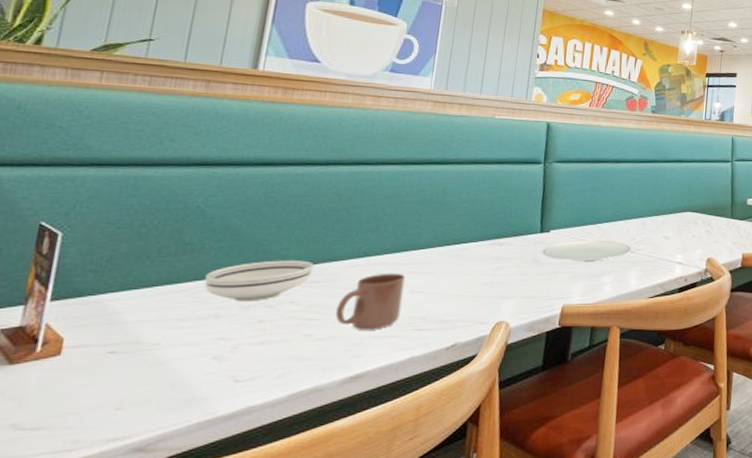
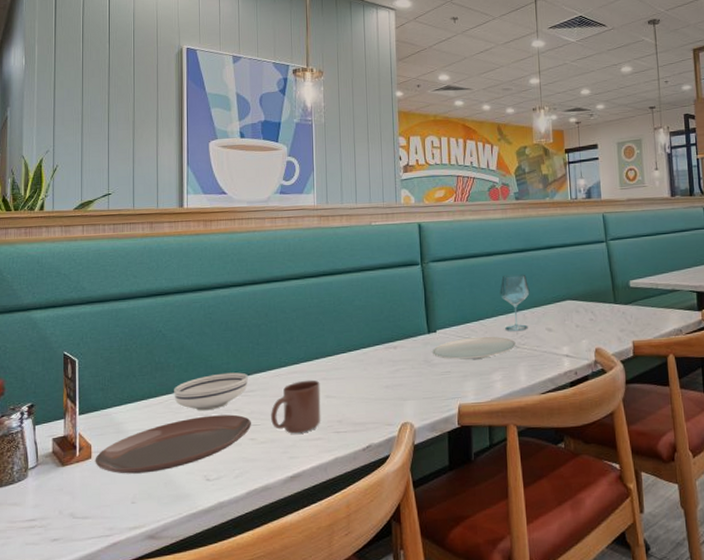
plate: none [65,307,309,375] -> present [95,414,251,474]
wine glass: none [621,182,653,238] -> present [500,274,530,332]

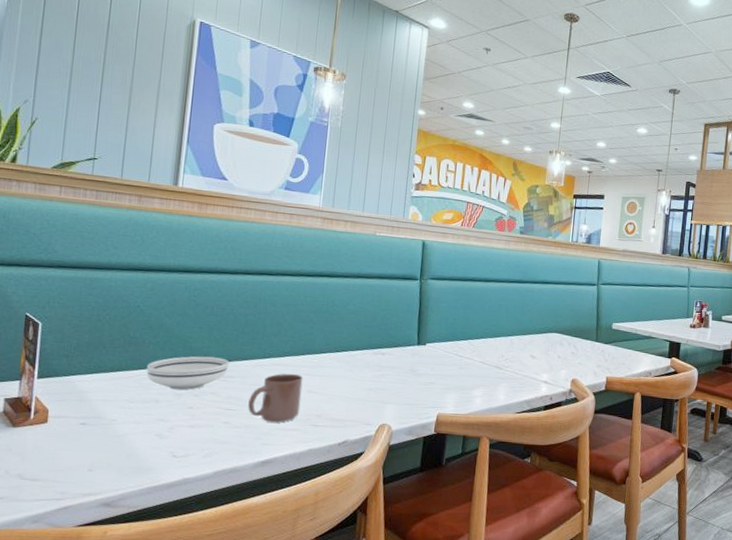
plate: present [95,414,251,474] -> none [51,395,227,444]
plate: present [431,336,516,361] -> none [418,354,500,375]
wine glass: present [500,274,530,332] -> none [491,301,521,355]

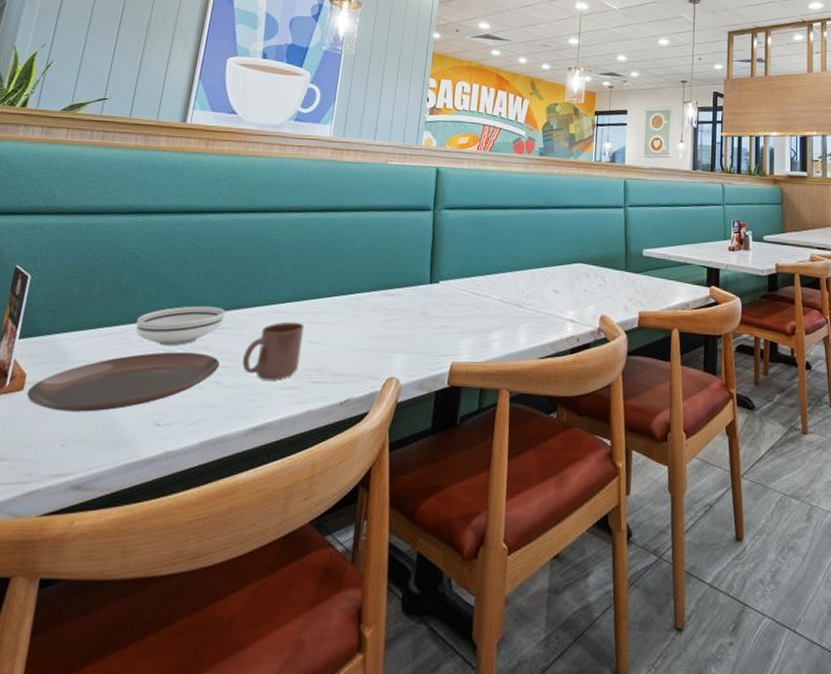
plate: none [51,395,227,444] -> present [26,352,220,412]

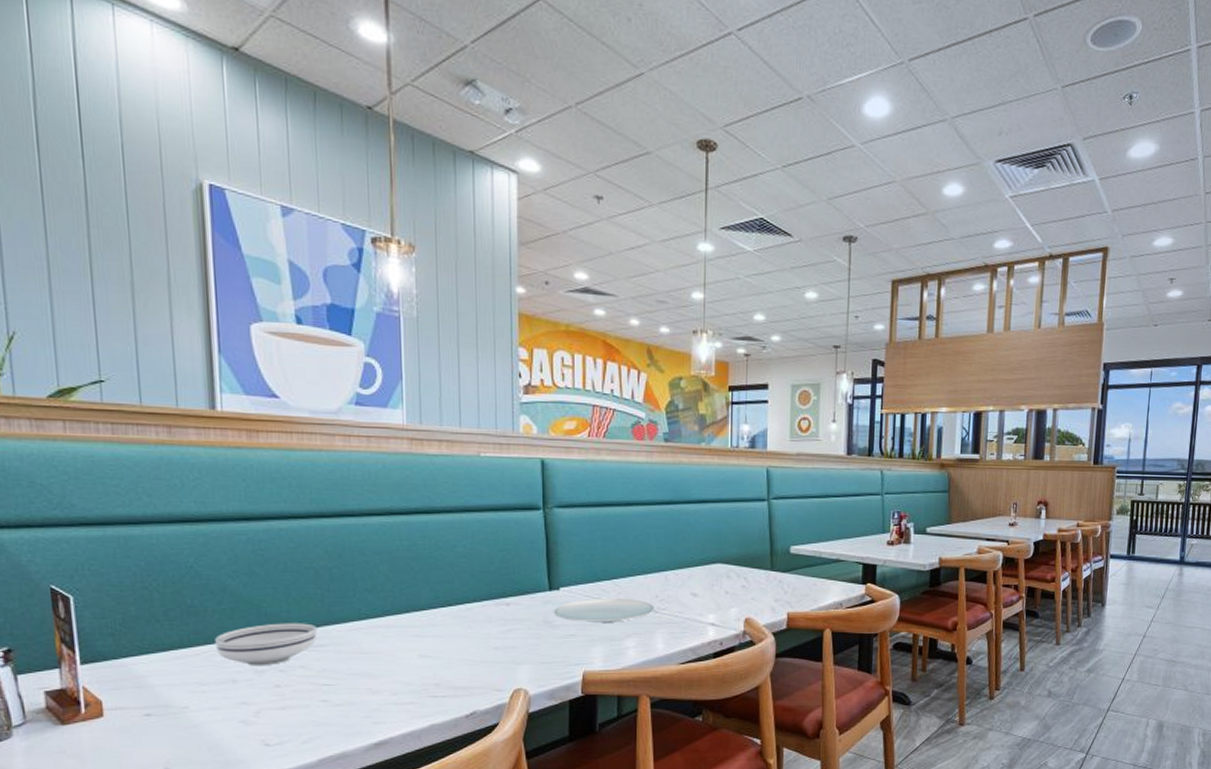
plate: present [26,352,220,412] -> none [108,672,322,736]
cup: present [242,321,305,380] -> none [348,636,413,696]
plate: none [431,292,520,317] -> present [553,597,654,624]

